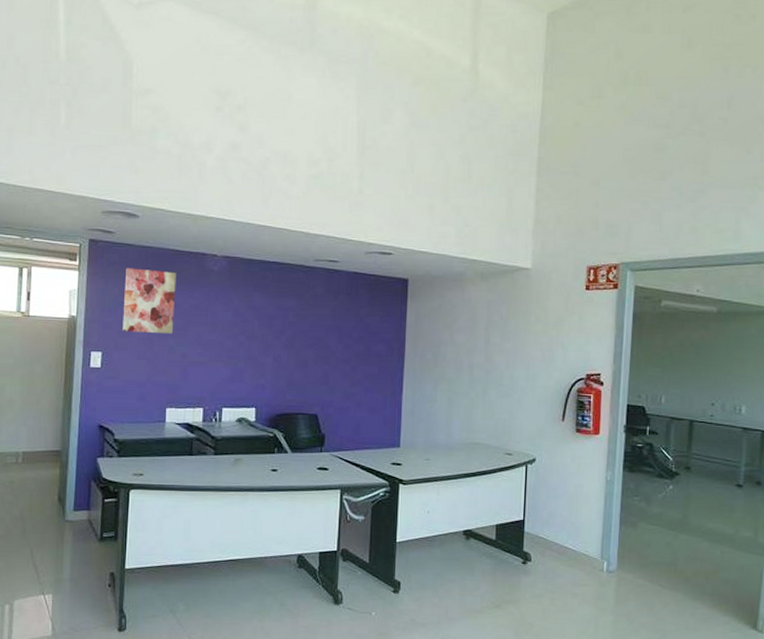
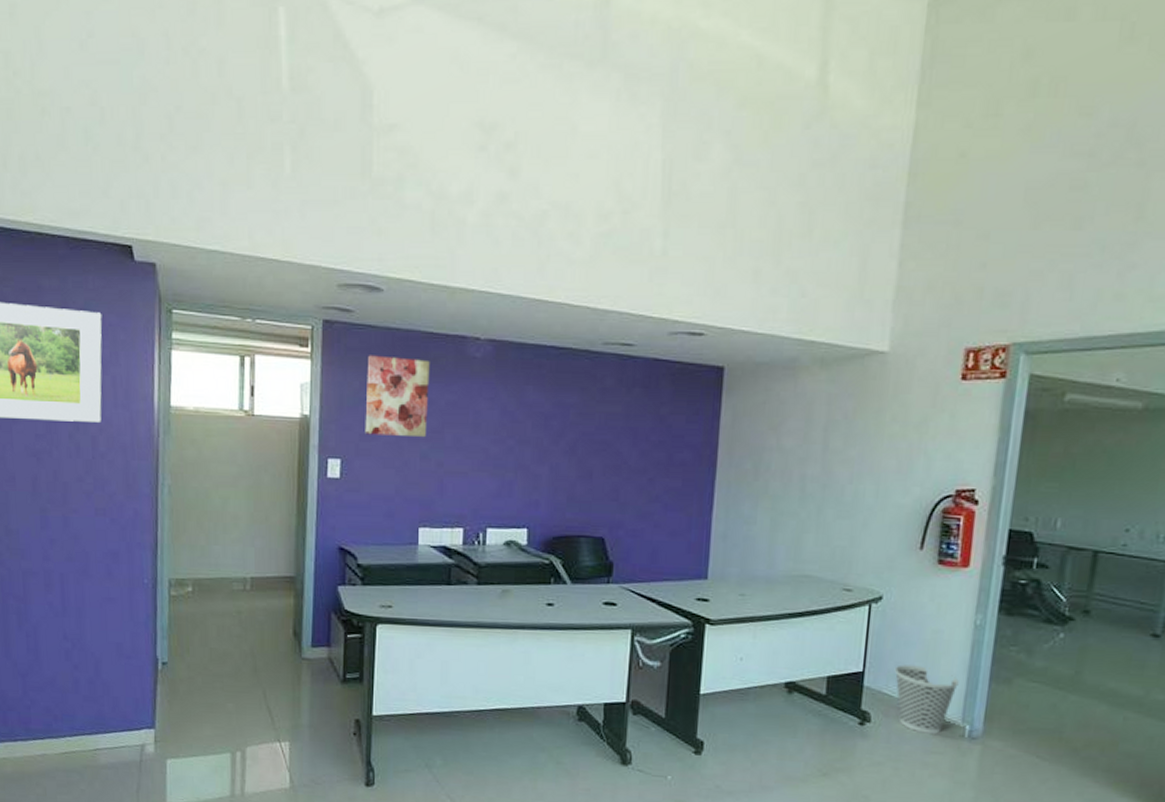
wastebasket: none [547,513,597,569] -> present [894,665,959,734]

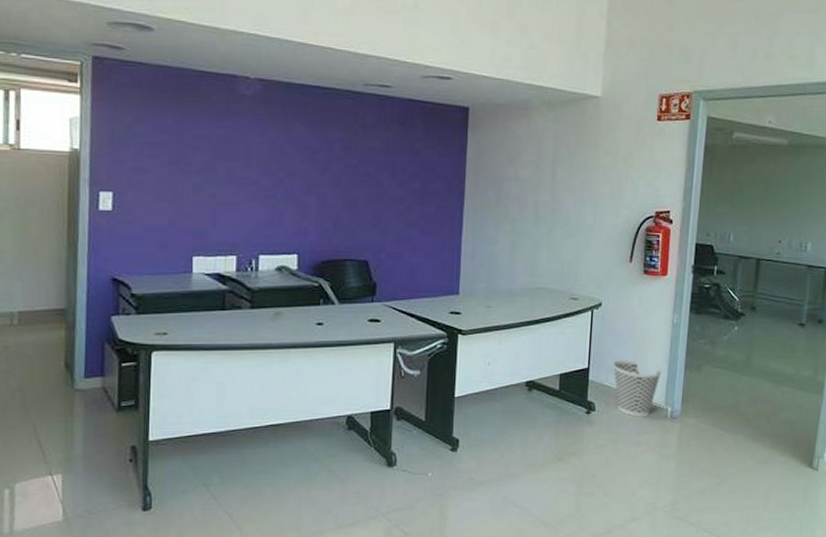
wall art: present [365,355,430,438] -> none [137,91,201,171]

